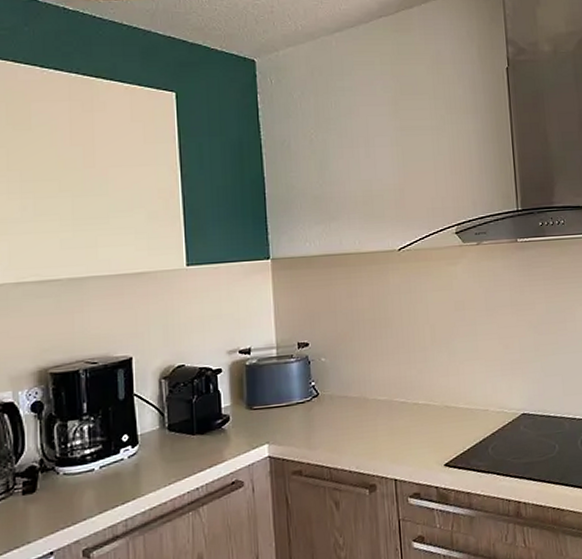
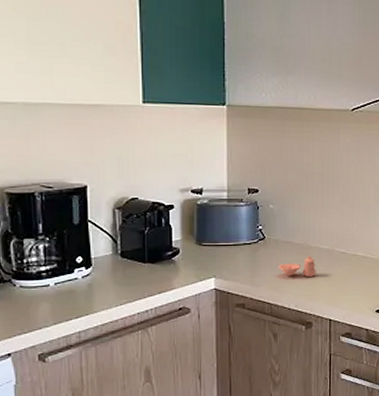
bowl and vase set: none [335,409,376,435] -> present [278,255,316,277]

